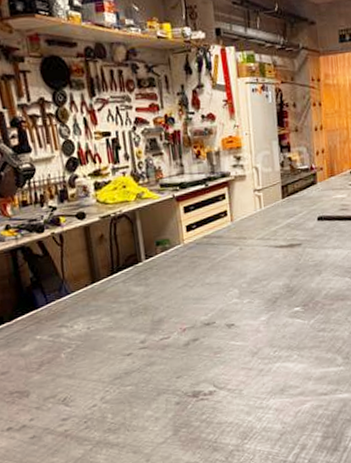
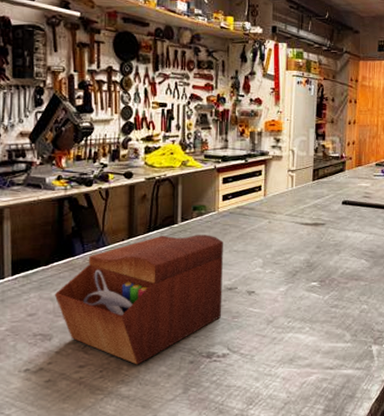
sewing box: none [23,270,203,412] -> present [54,235,223,365]

